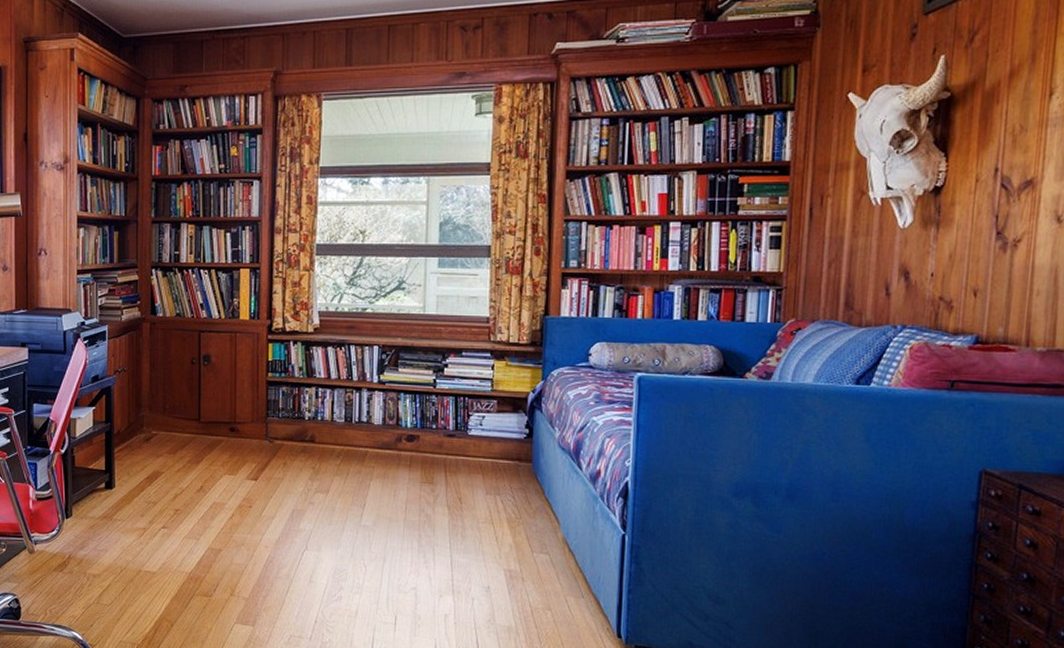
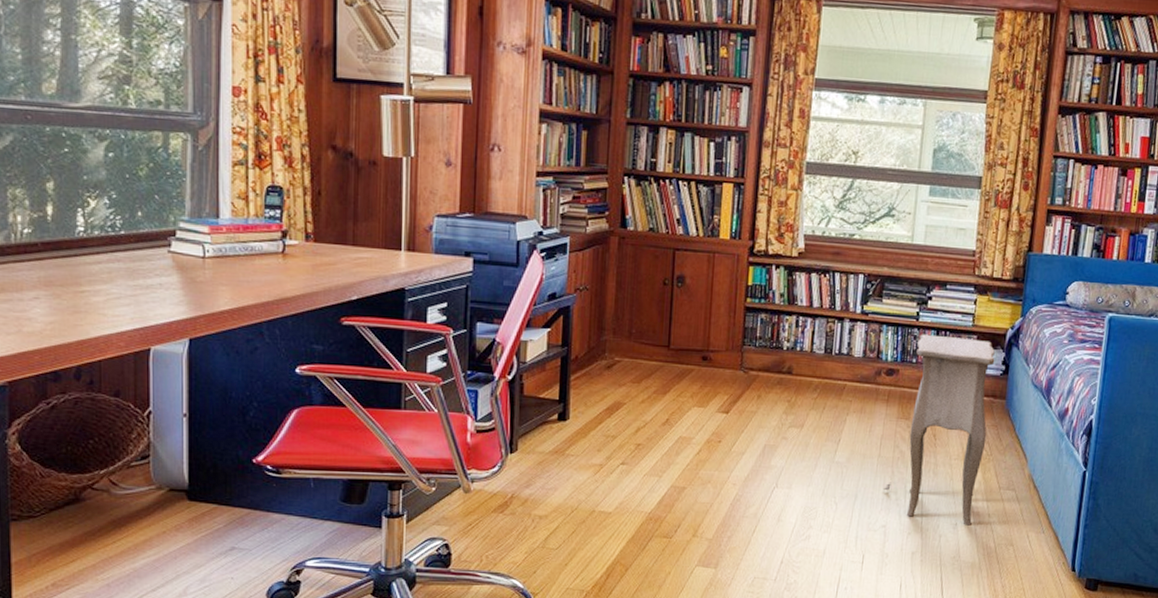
side table: none [411,400,518,589] -> present [882,334,995,526]

